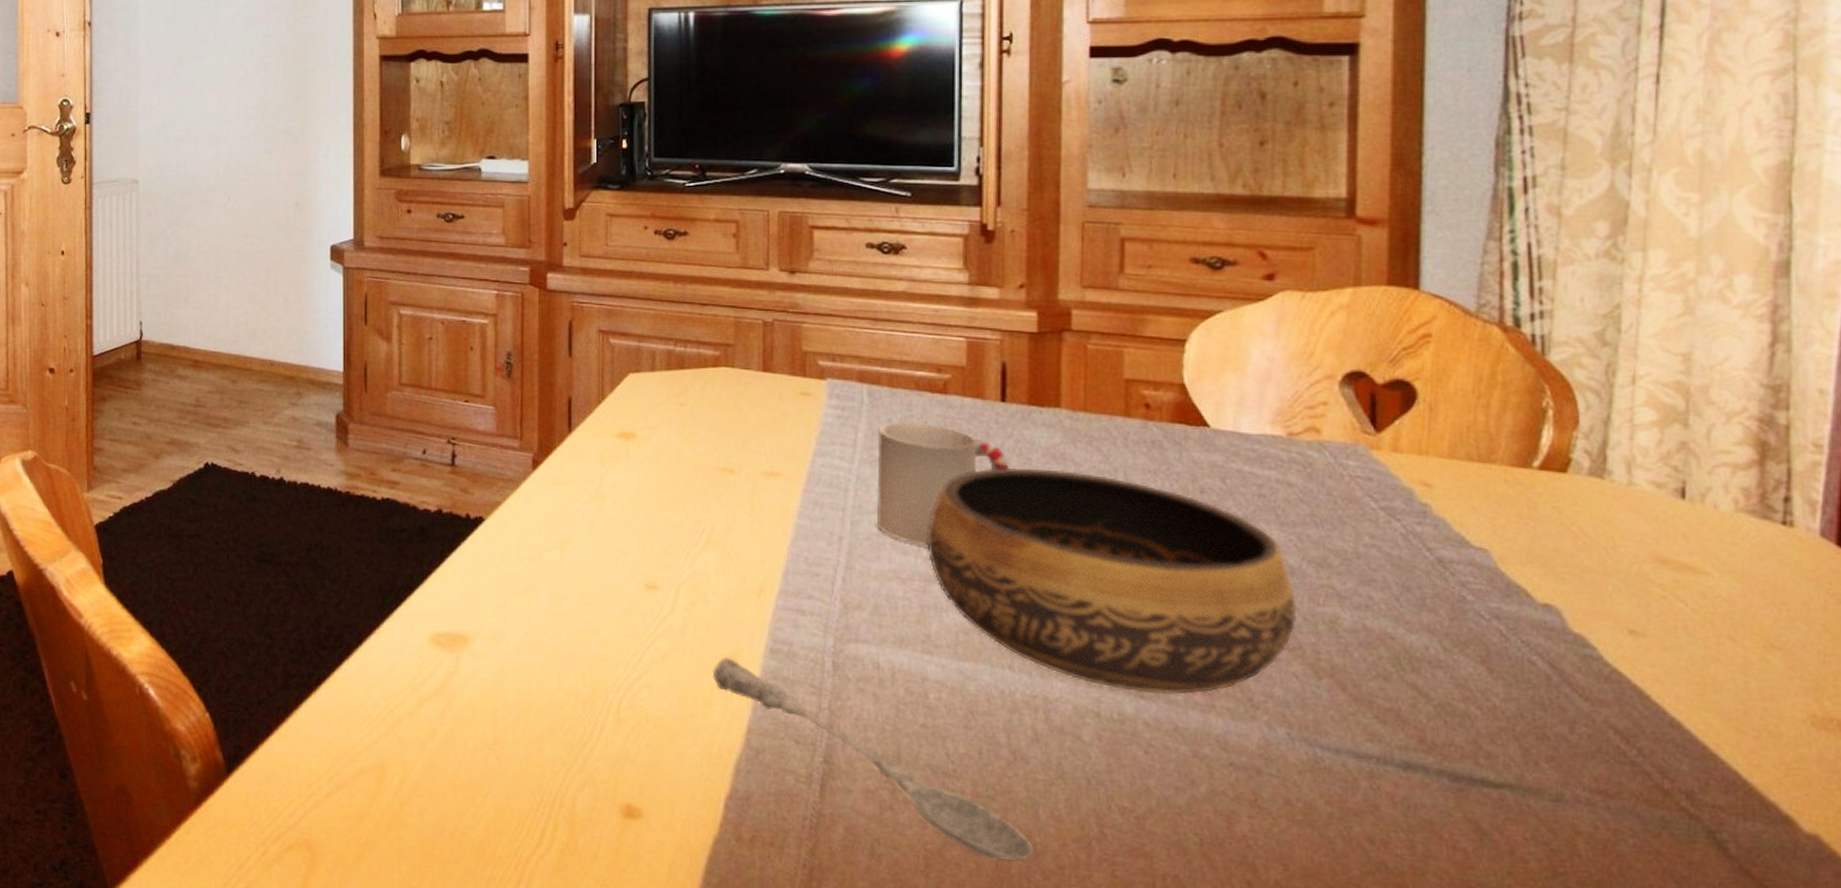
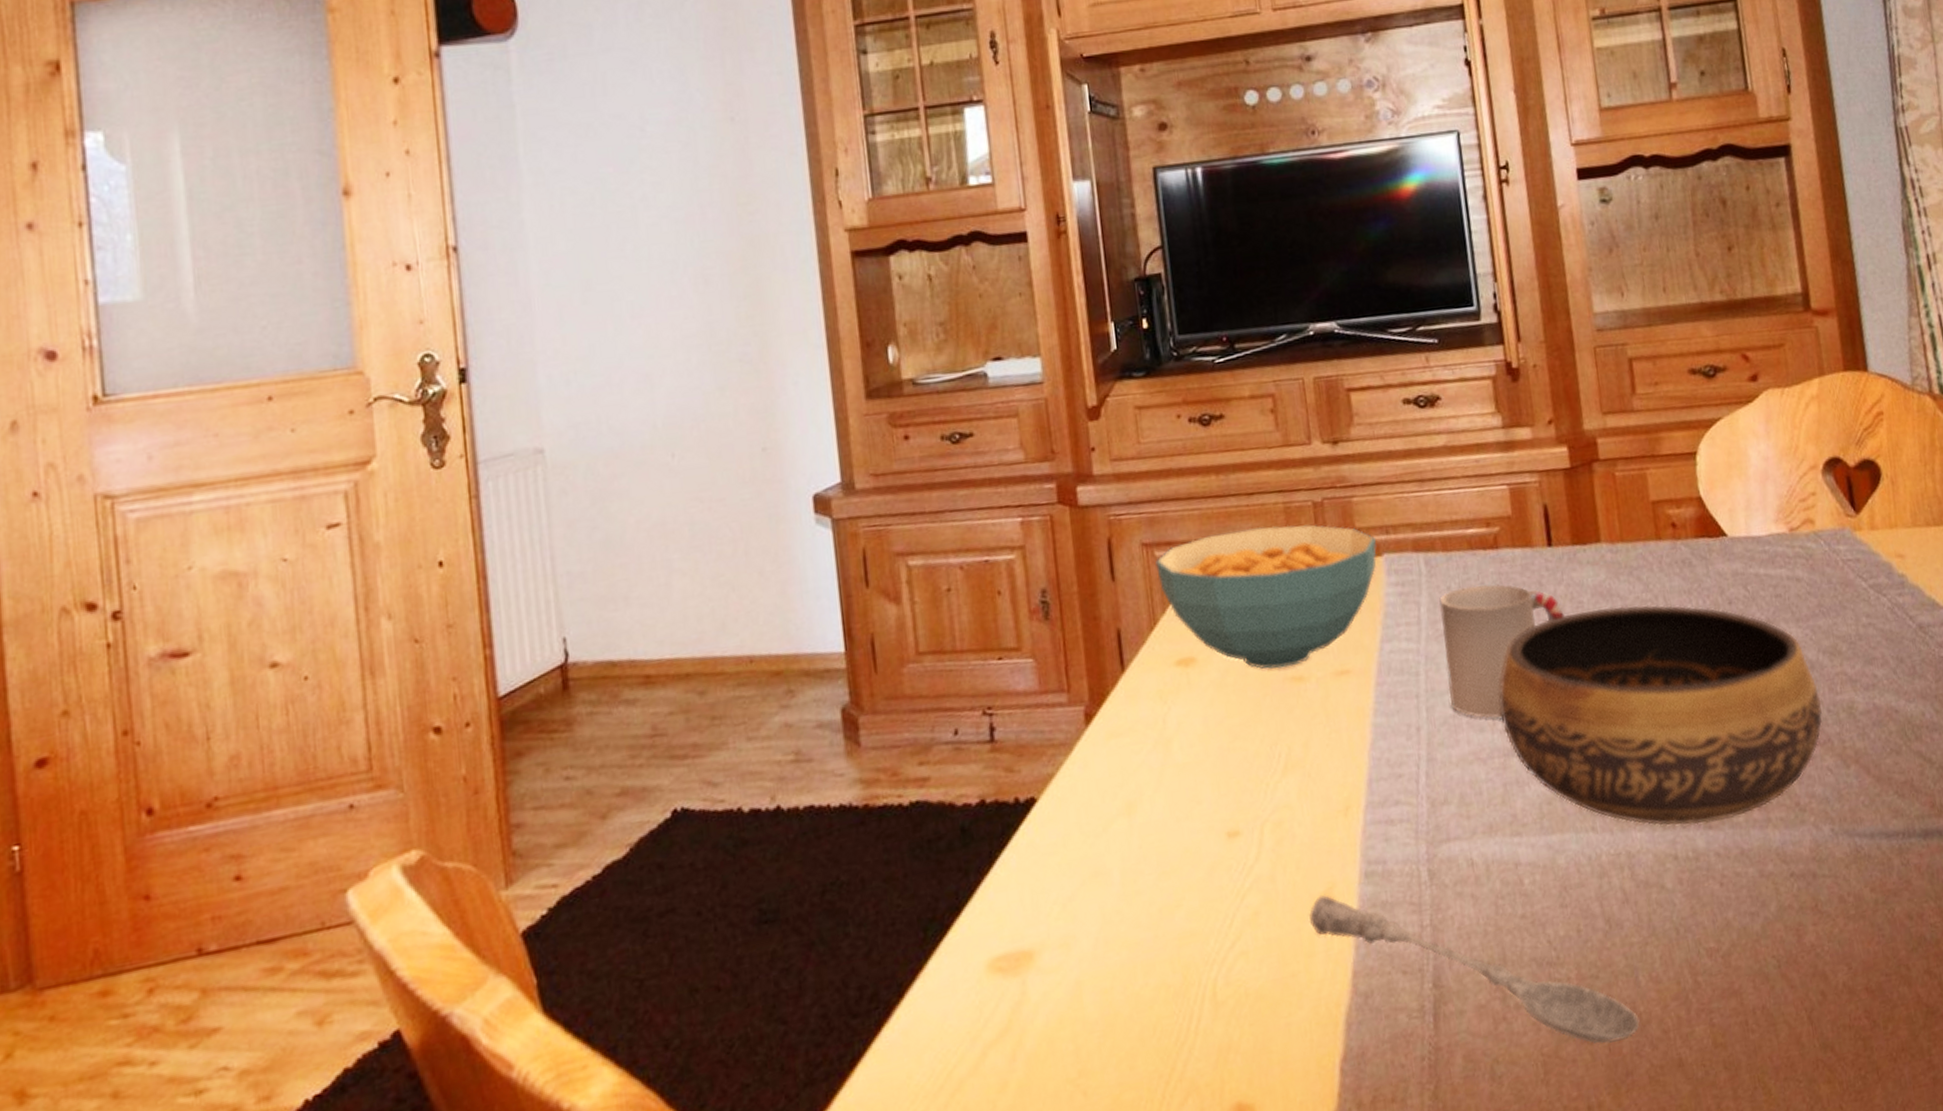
cereal bowl: none [610,333,822,459] -> present [1155,524,1377,669]

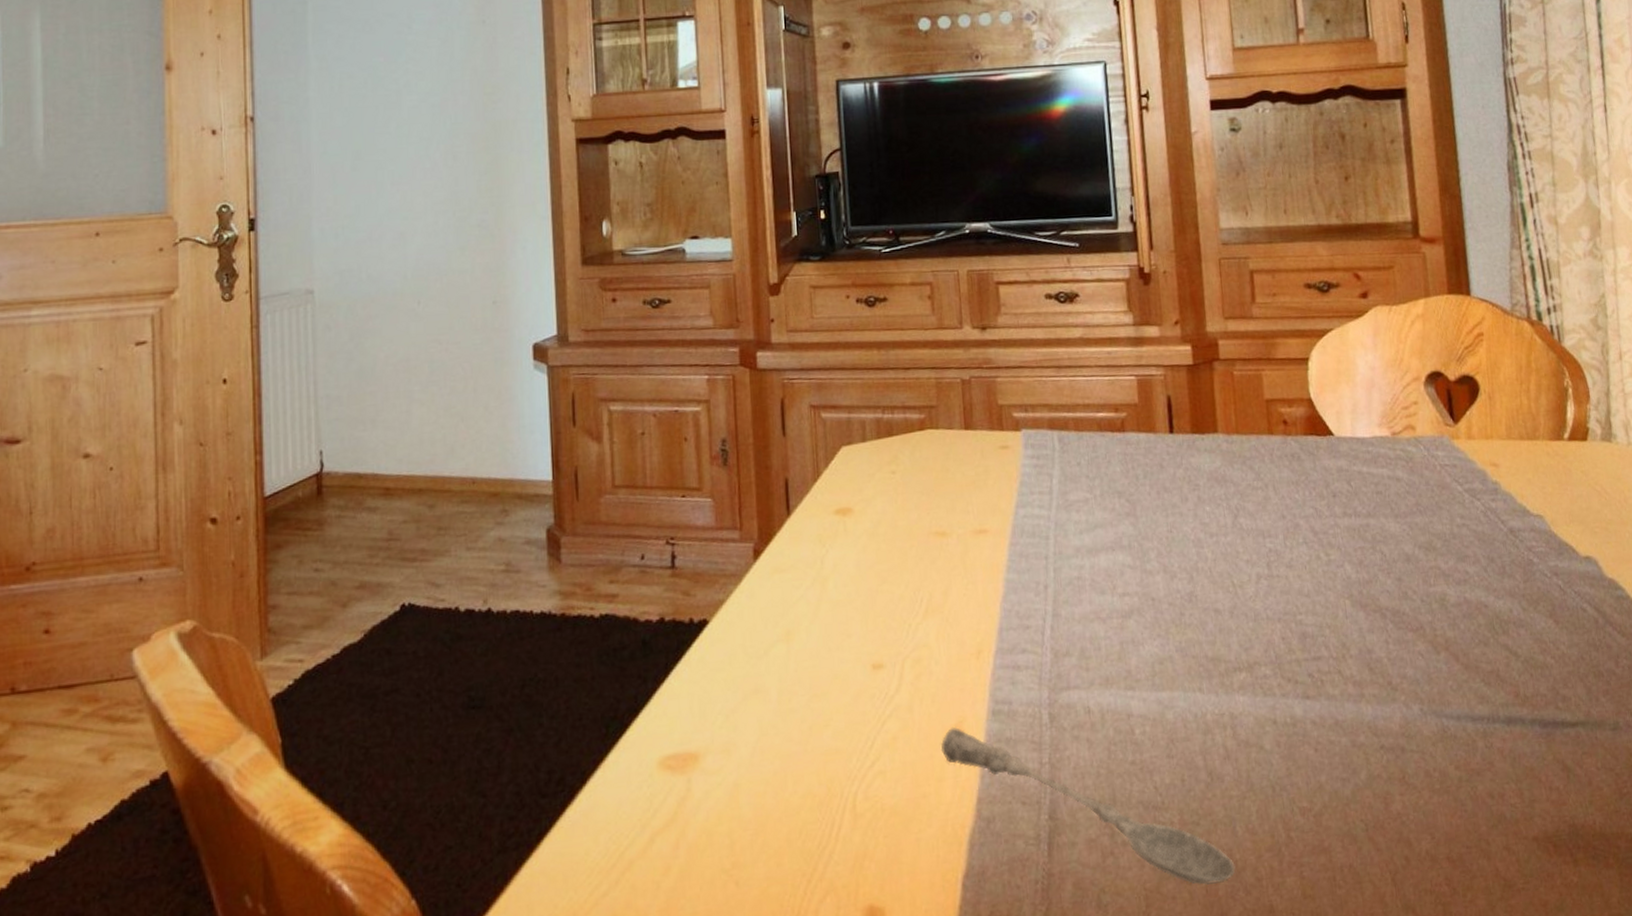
cereal bowl: present [1155,524,1377,669] -> none [821,397,1017,524]
cup: present [1439,584,1565,719] -> none [1070,463,1182,584]
bowl: present [1499,604,1823,826] -> none [1119,491,1417,694]

